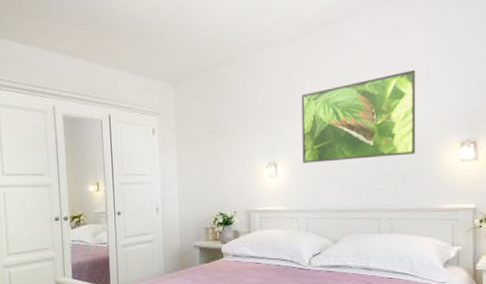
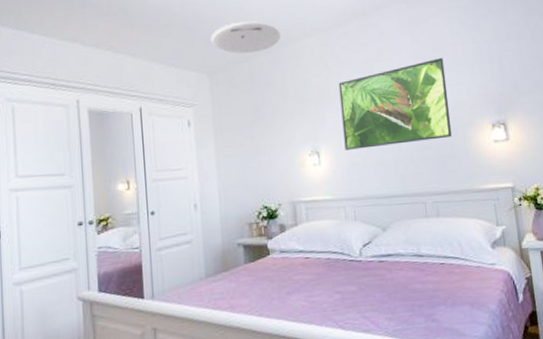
ceiling light: none [176,29,247,64] -> present [210,21,282,54]

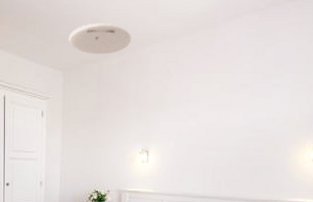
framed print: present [338,58,452,150] -> none [172,75,283,153]

